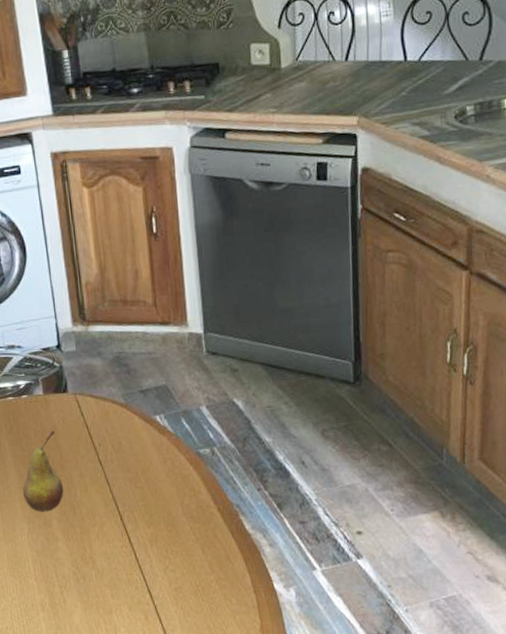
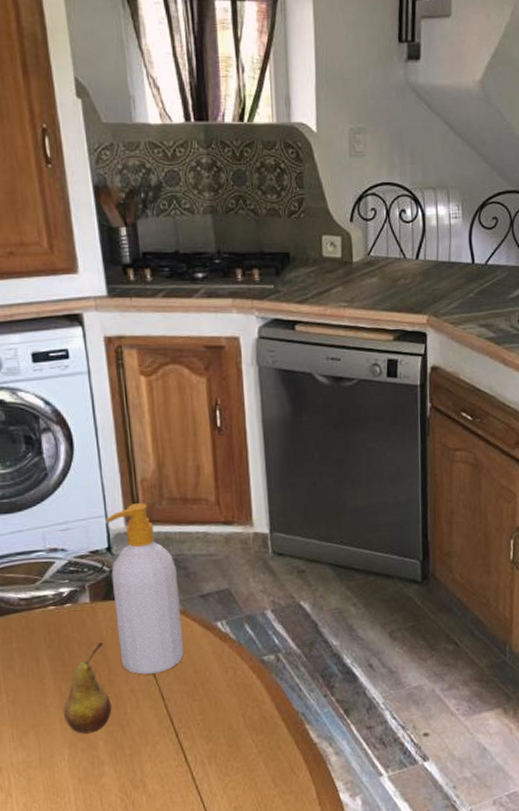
soap bottle: none [55,305,126,462] -> present [105,503,184,675]

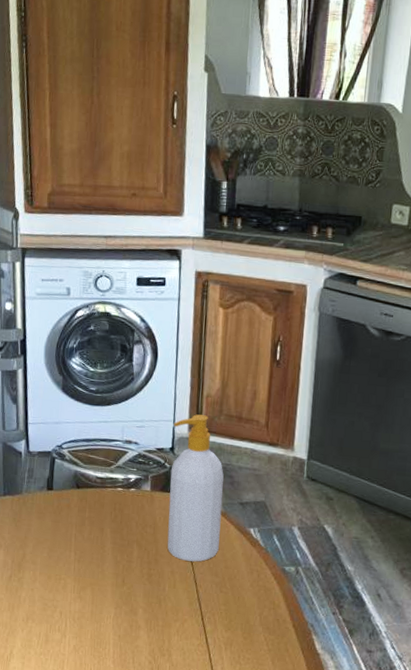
fruit: present [64,643,112,734] -> none [116,526,155,601]

